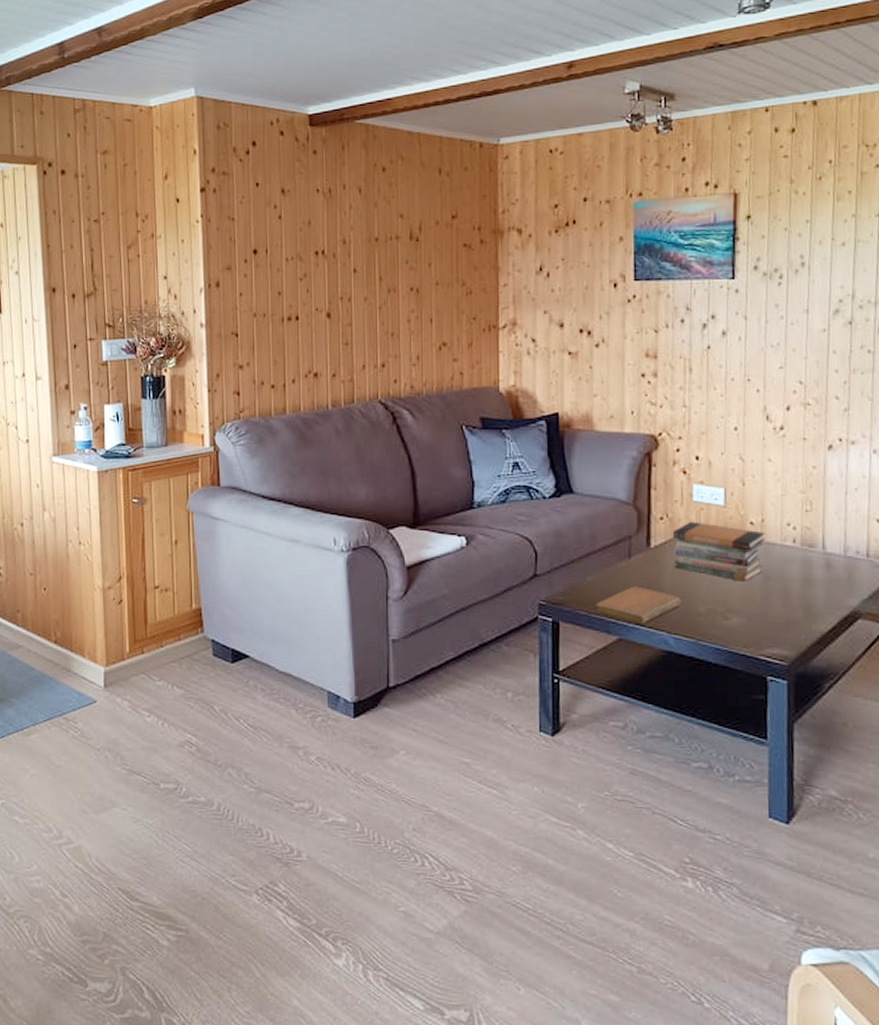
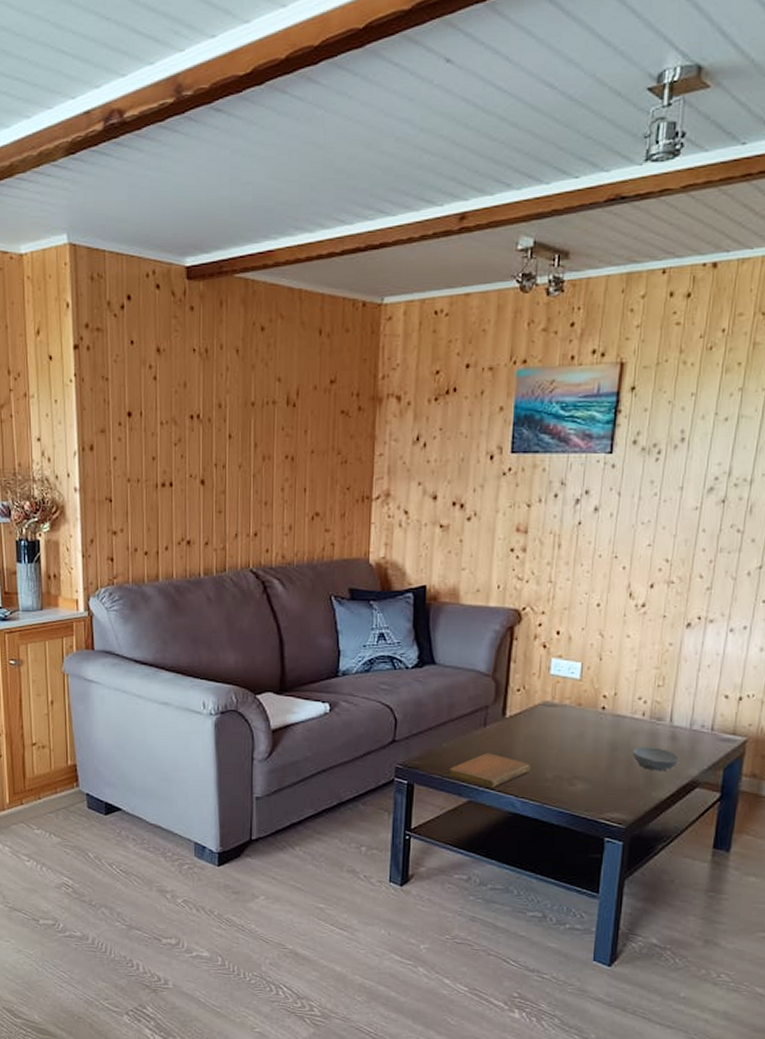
book stack: present [672,521,765,581] -> none [526,693,617,751]
bowl: none [786,576,838,602] -> present [632,747,680,771]

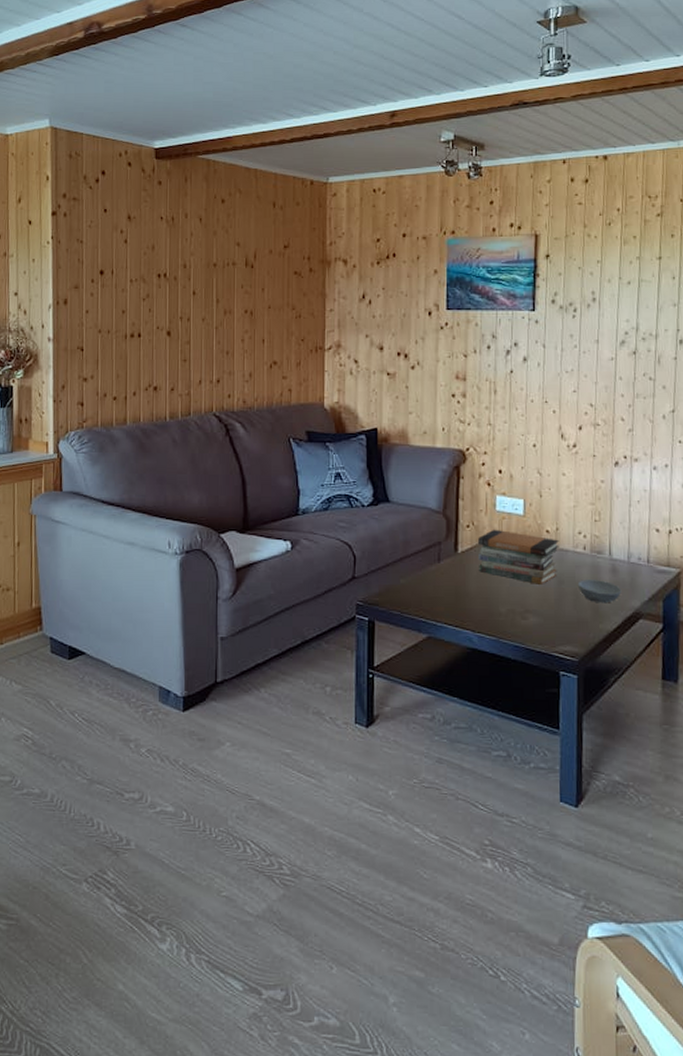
notebook: present [448,753,531,789] -> none [407,588,485,624]
book stack: none [526,693,617,751] -> present [477,529,559,584]

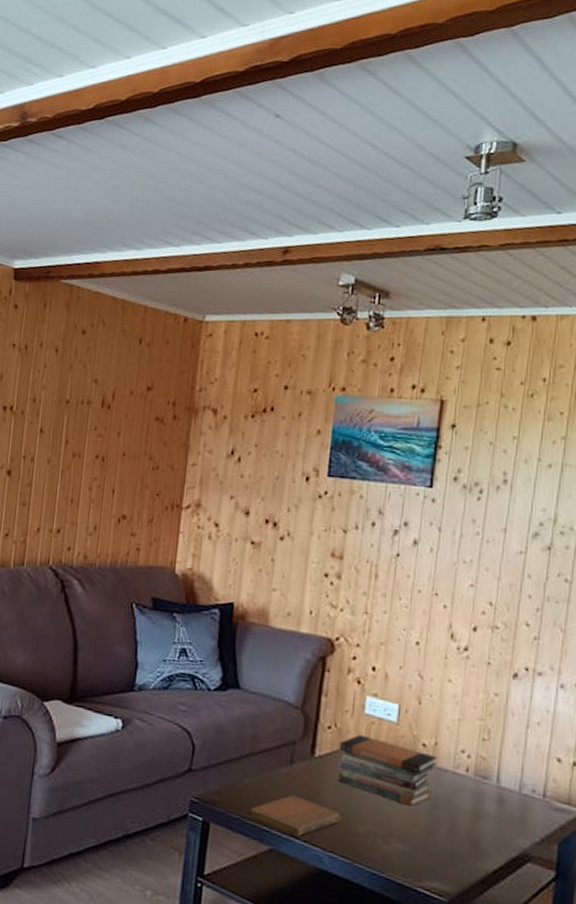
notebook: none [407,588,485,624] -> present [249,795,342,838]
bowl: present [577,579,622,604] -> none [454,806,509,838]

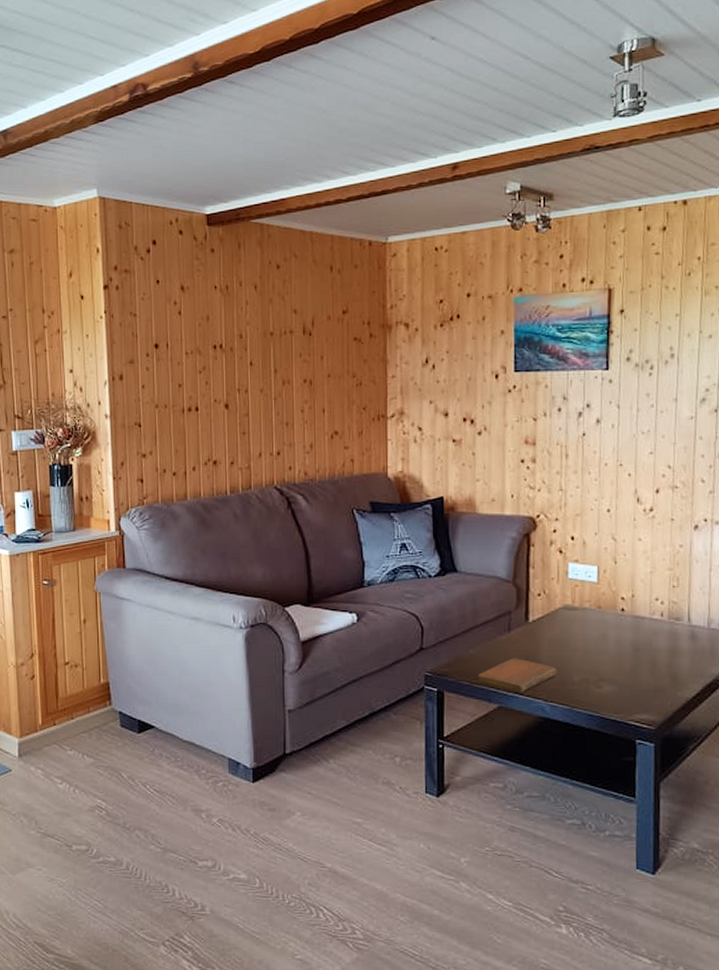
book stack: present [337,734,437,806] -> none [549,597,635,652]

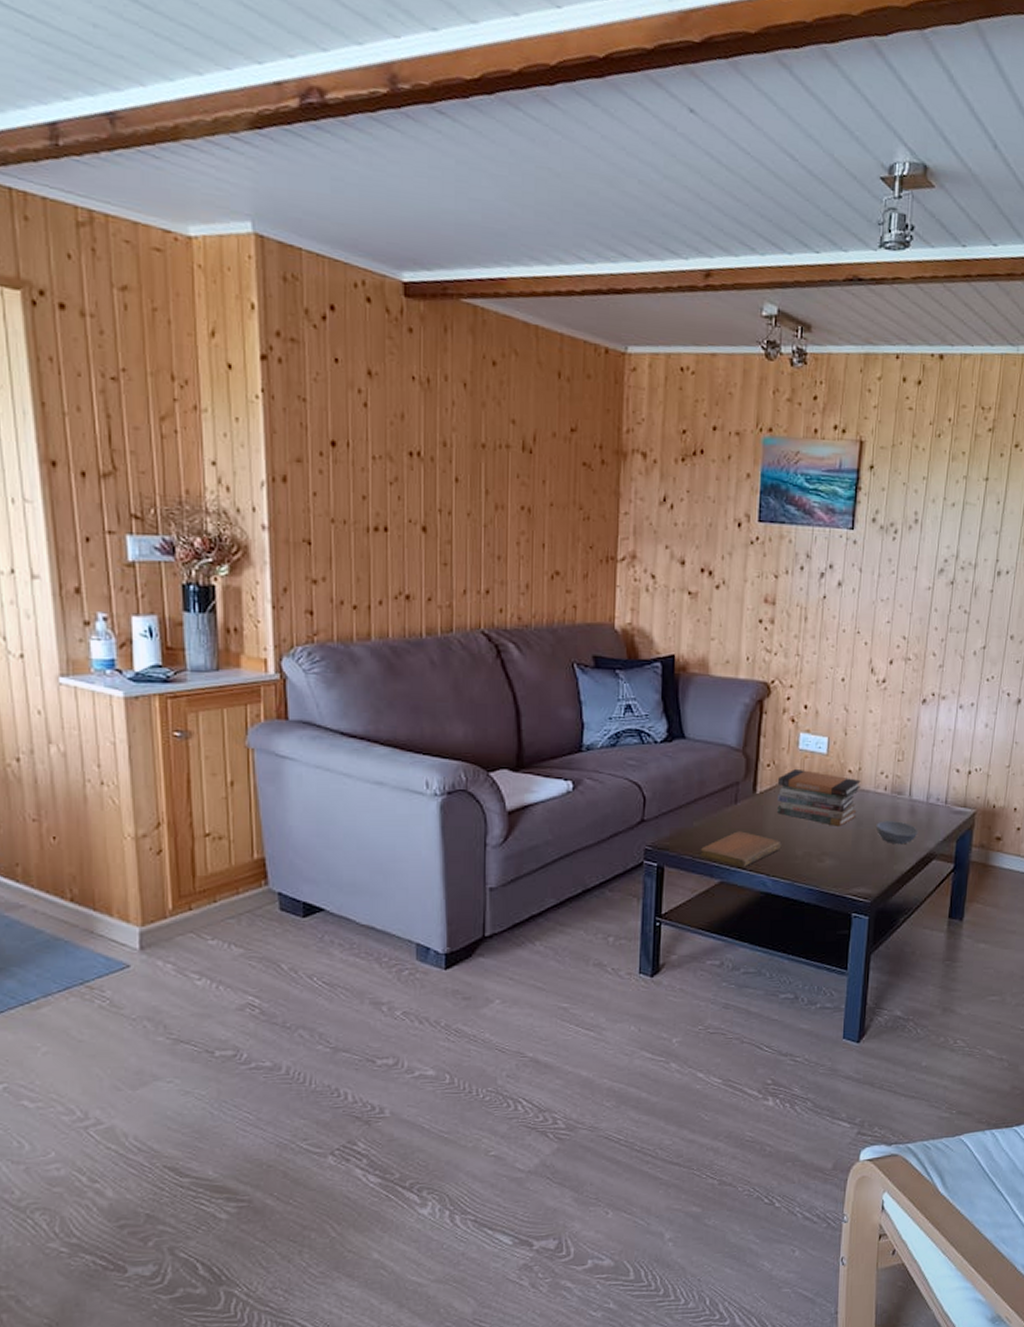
book stack: none [549,597,635,652] -> present [776,768,861,826]
bowl: none [654,647,701,671] -> present [875,821,918,845]

